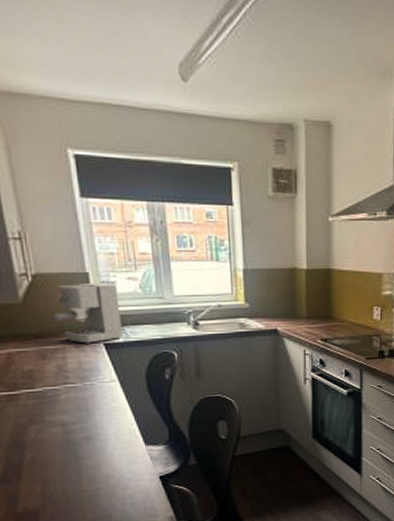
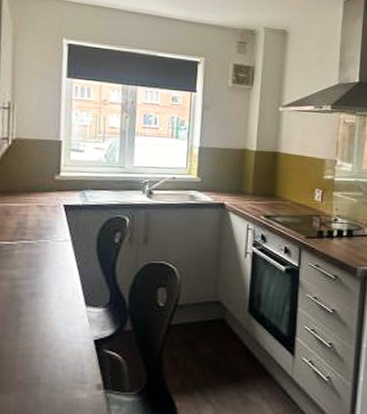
coffee maker: present [51,283,122,344] -> none [21,150,85,204]

